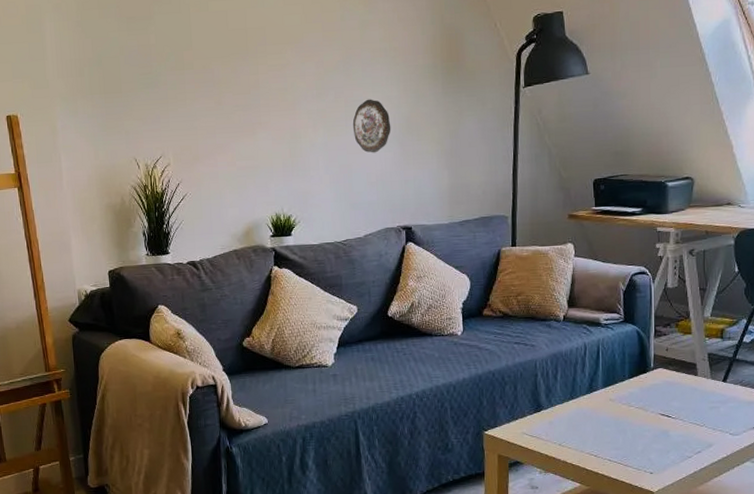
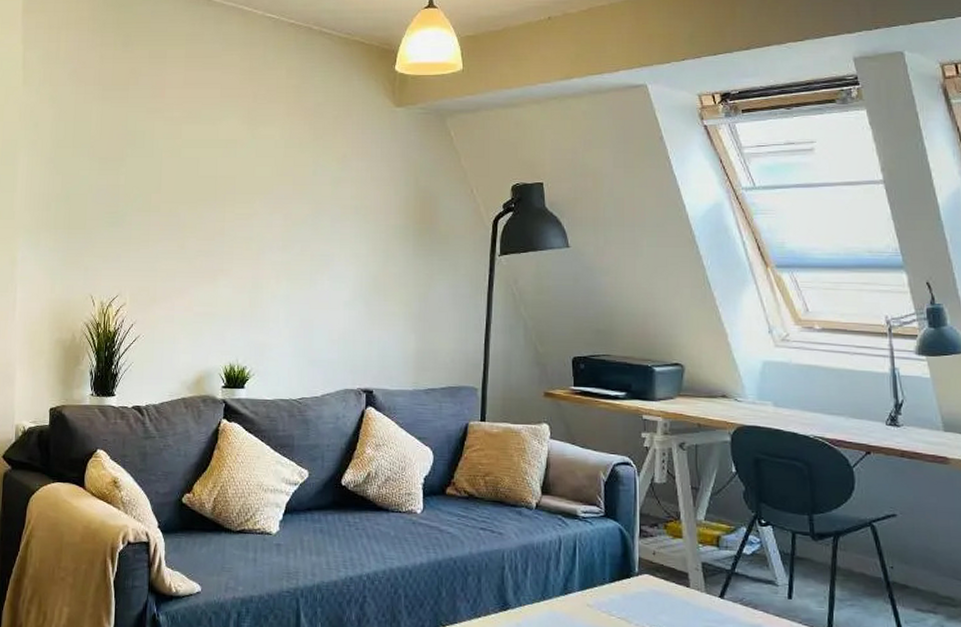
decorative plate: present [352,99,391,153] -> none [317,255,357,310]

